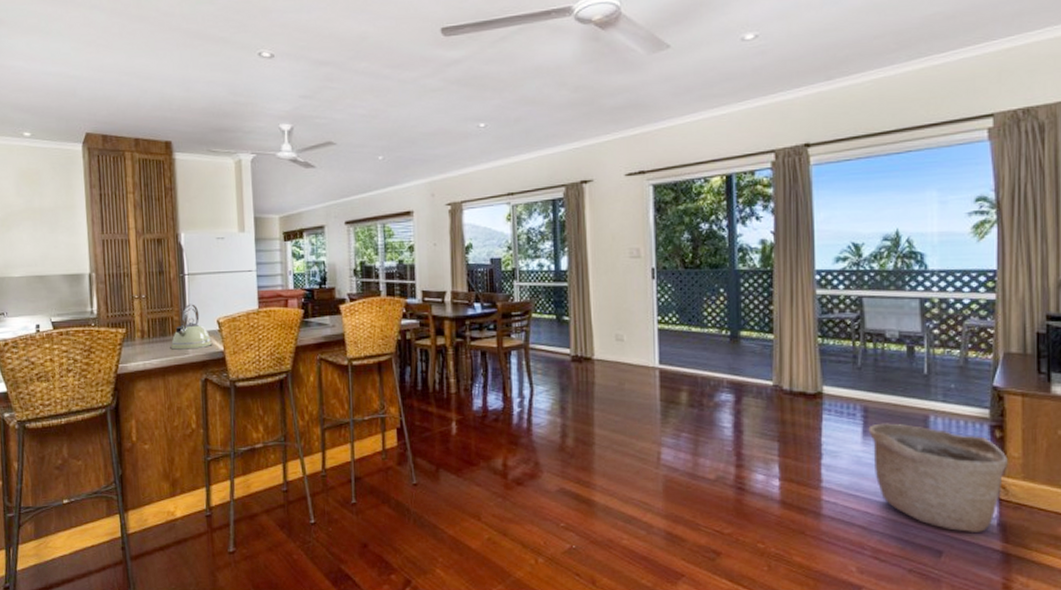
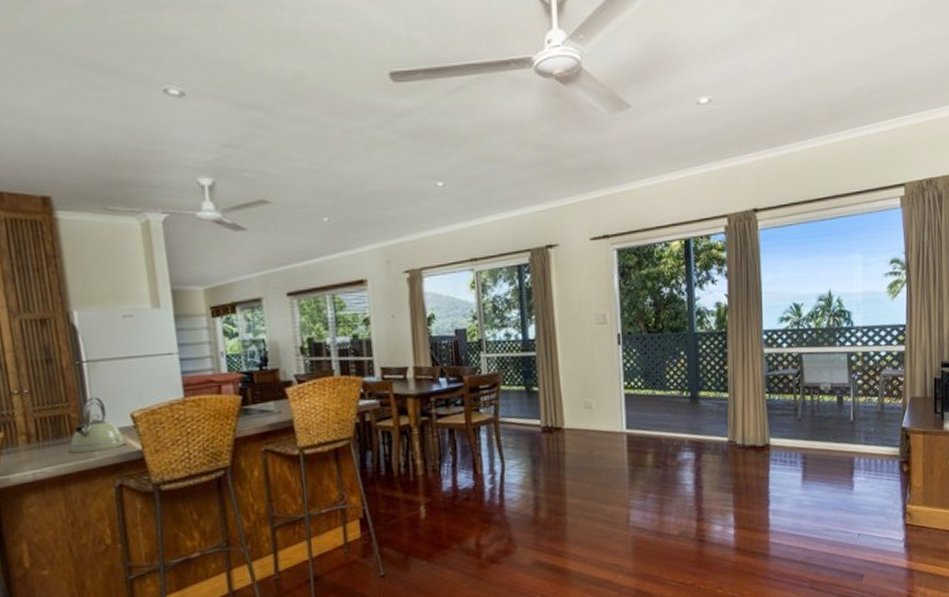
basket: present [868,423,1008,532] -> none [807,467,912,556]

